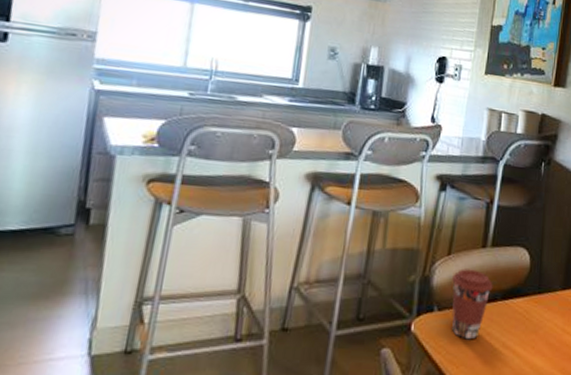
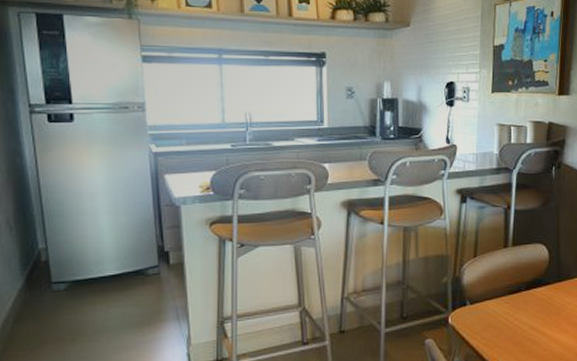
coffee cup: present [452,268,493,340] -> none [480,267,517,326]

